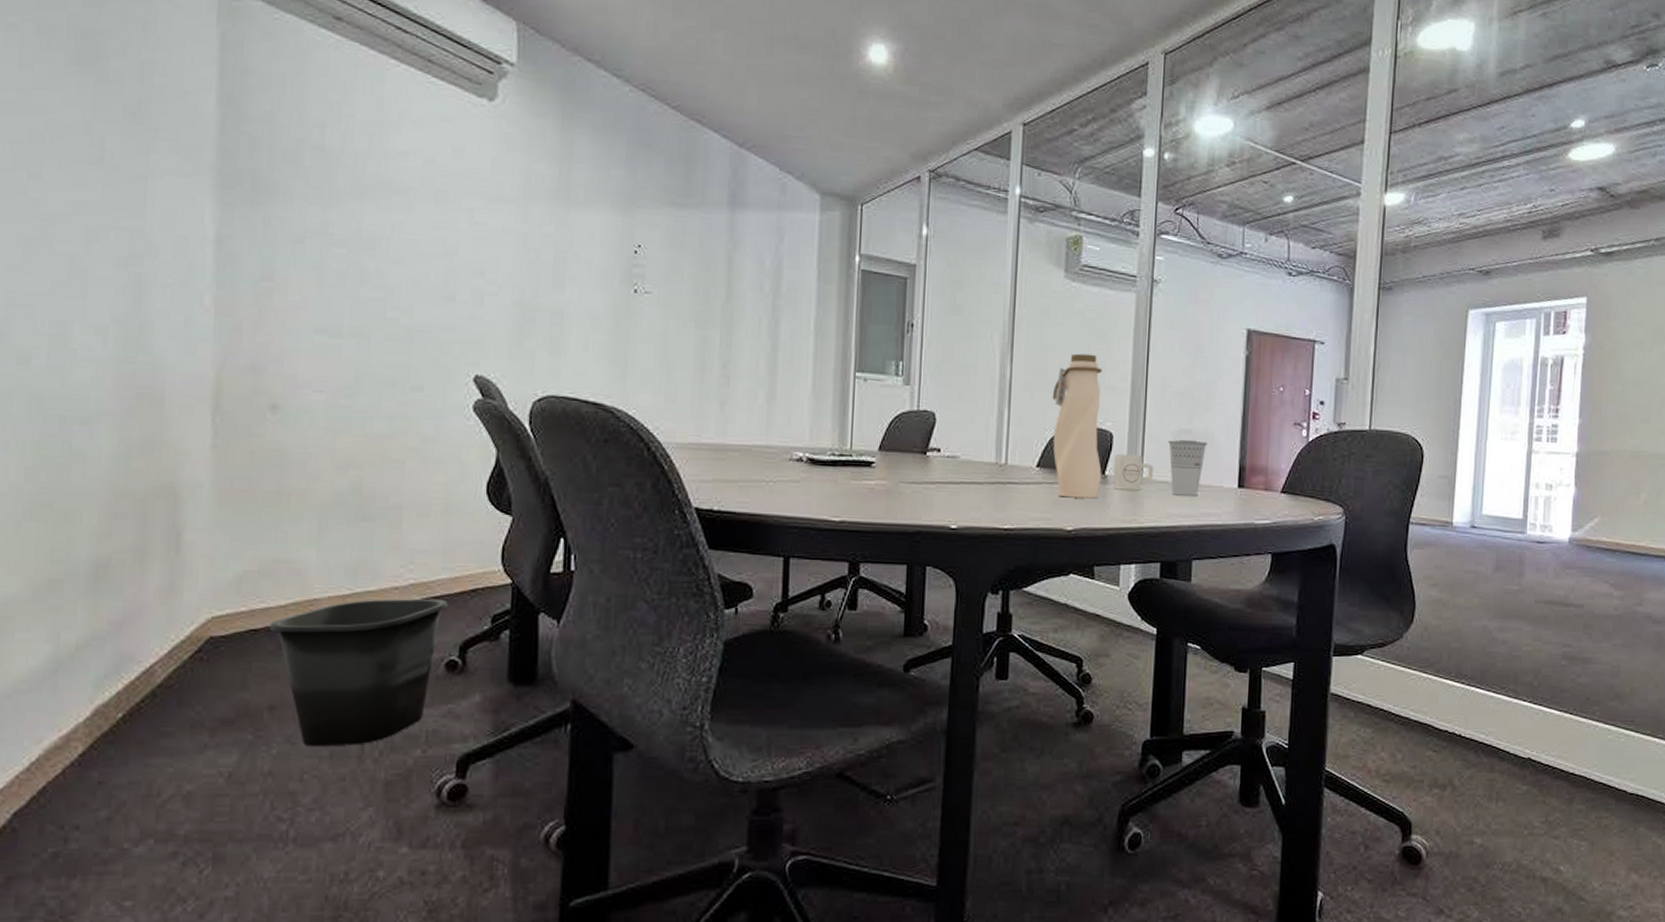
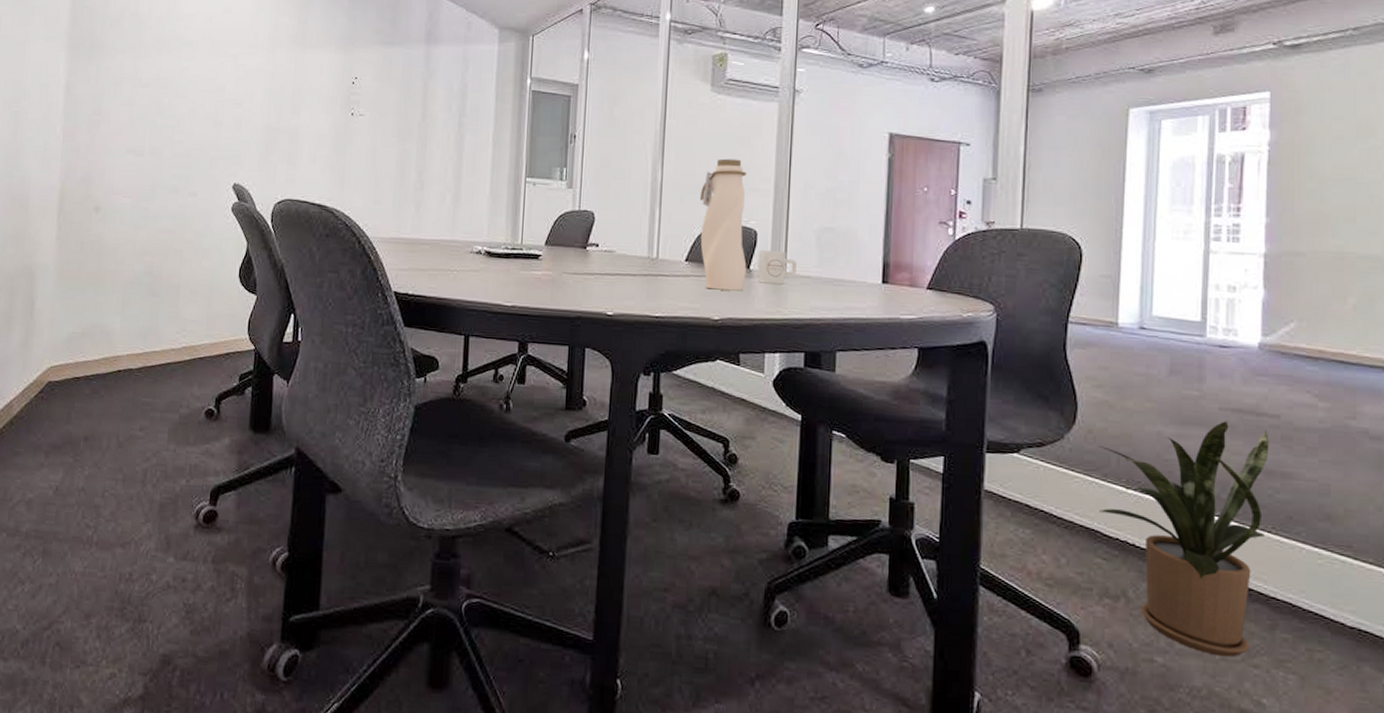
waste bin: present [269,598,448,747] -> none [87,357,209,473]
cup: present [1168,439,1207,496] -> none [811,237,850,291]
house plant: none [1432,613,1574,832] -> present [1099,421,1270,657]

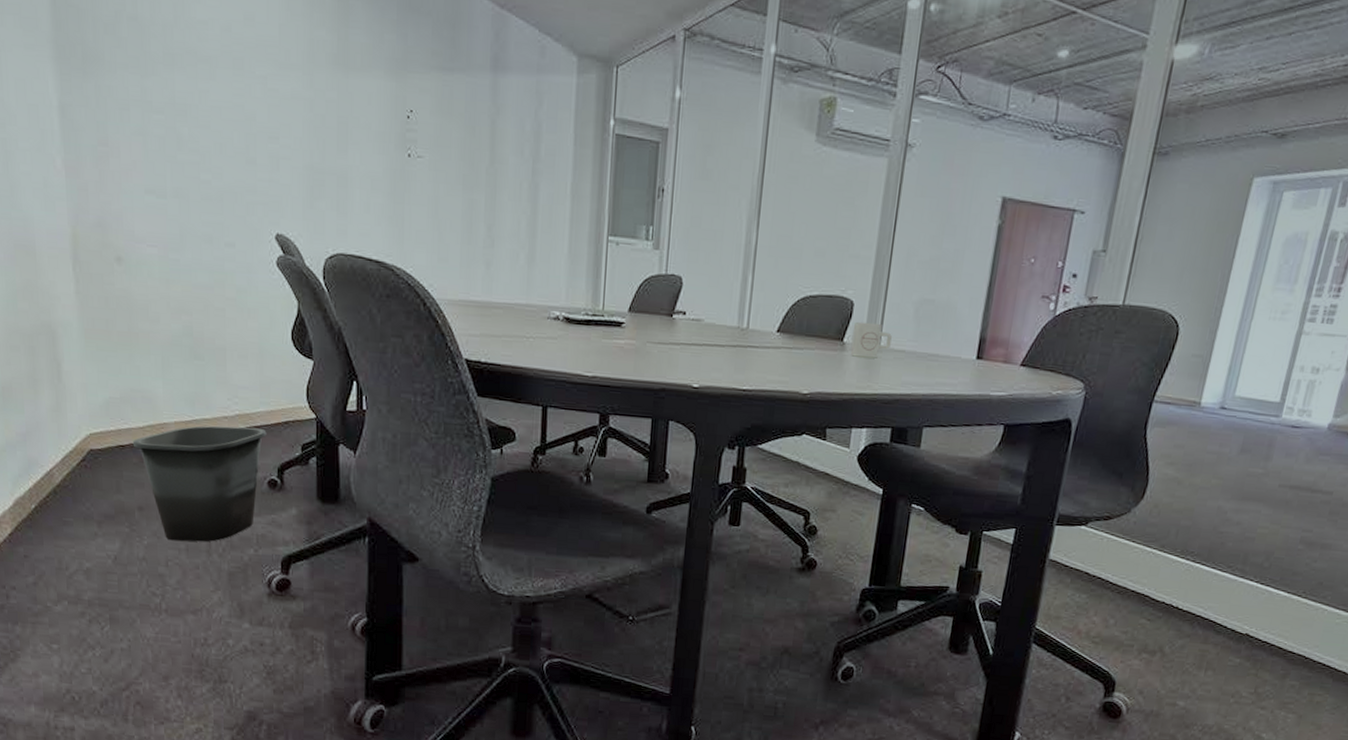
waste bin: none [87,357,209,473] -> present [132,425,267,542]
water bottle: present [699,158,747,291] -> none [793,220,848,365]
house plant: present [1099,421,1270,657] -> none [1151,497,1319,701]

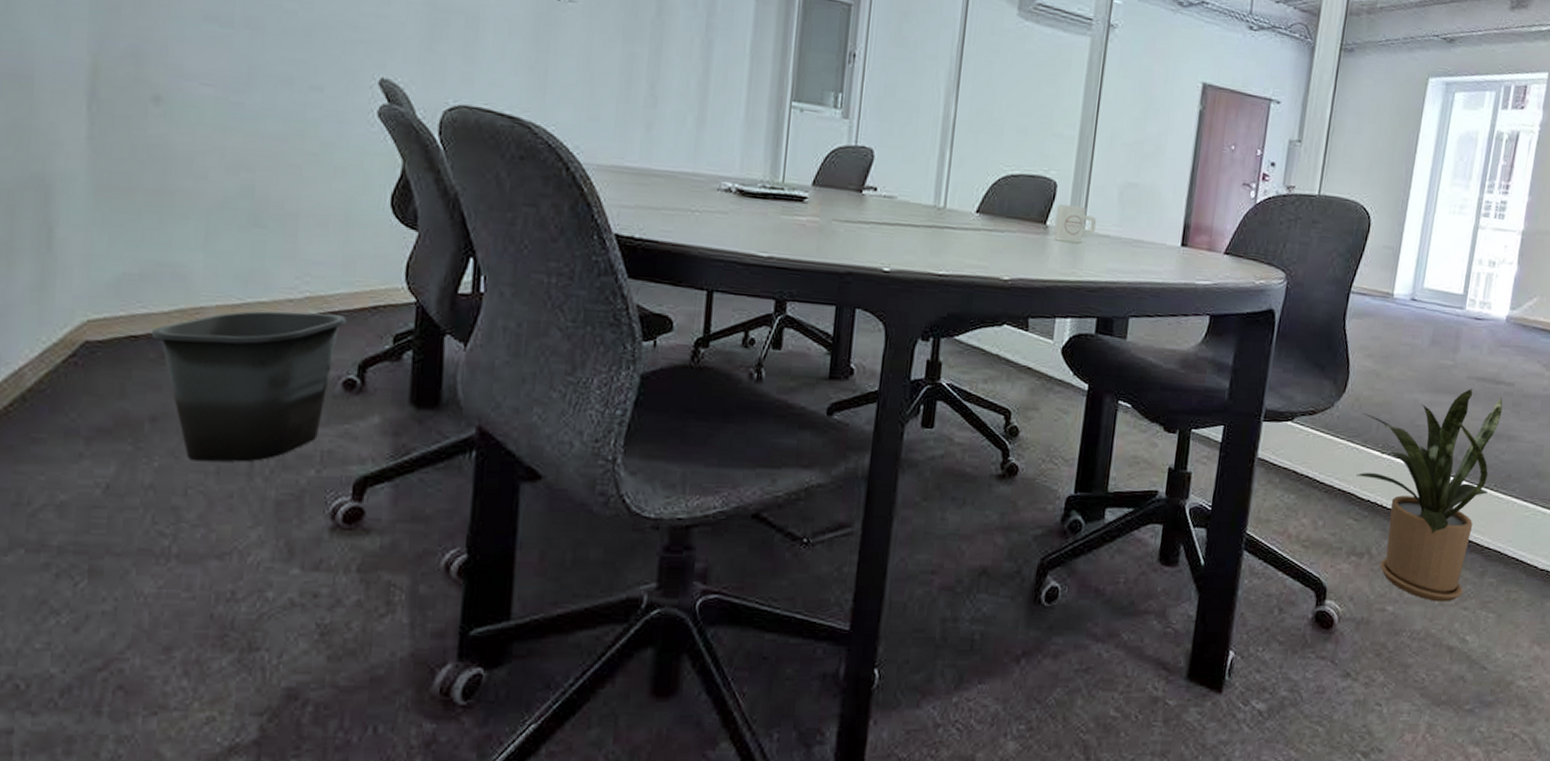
house plant: none [1151,497,1319,701] -> present [1356,389,1503,602]

